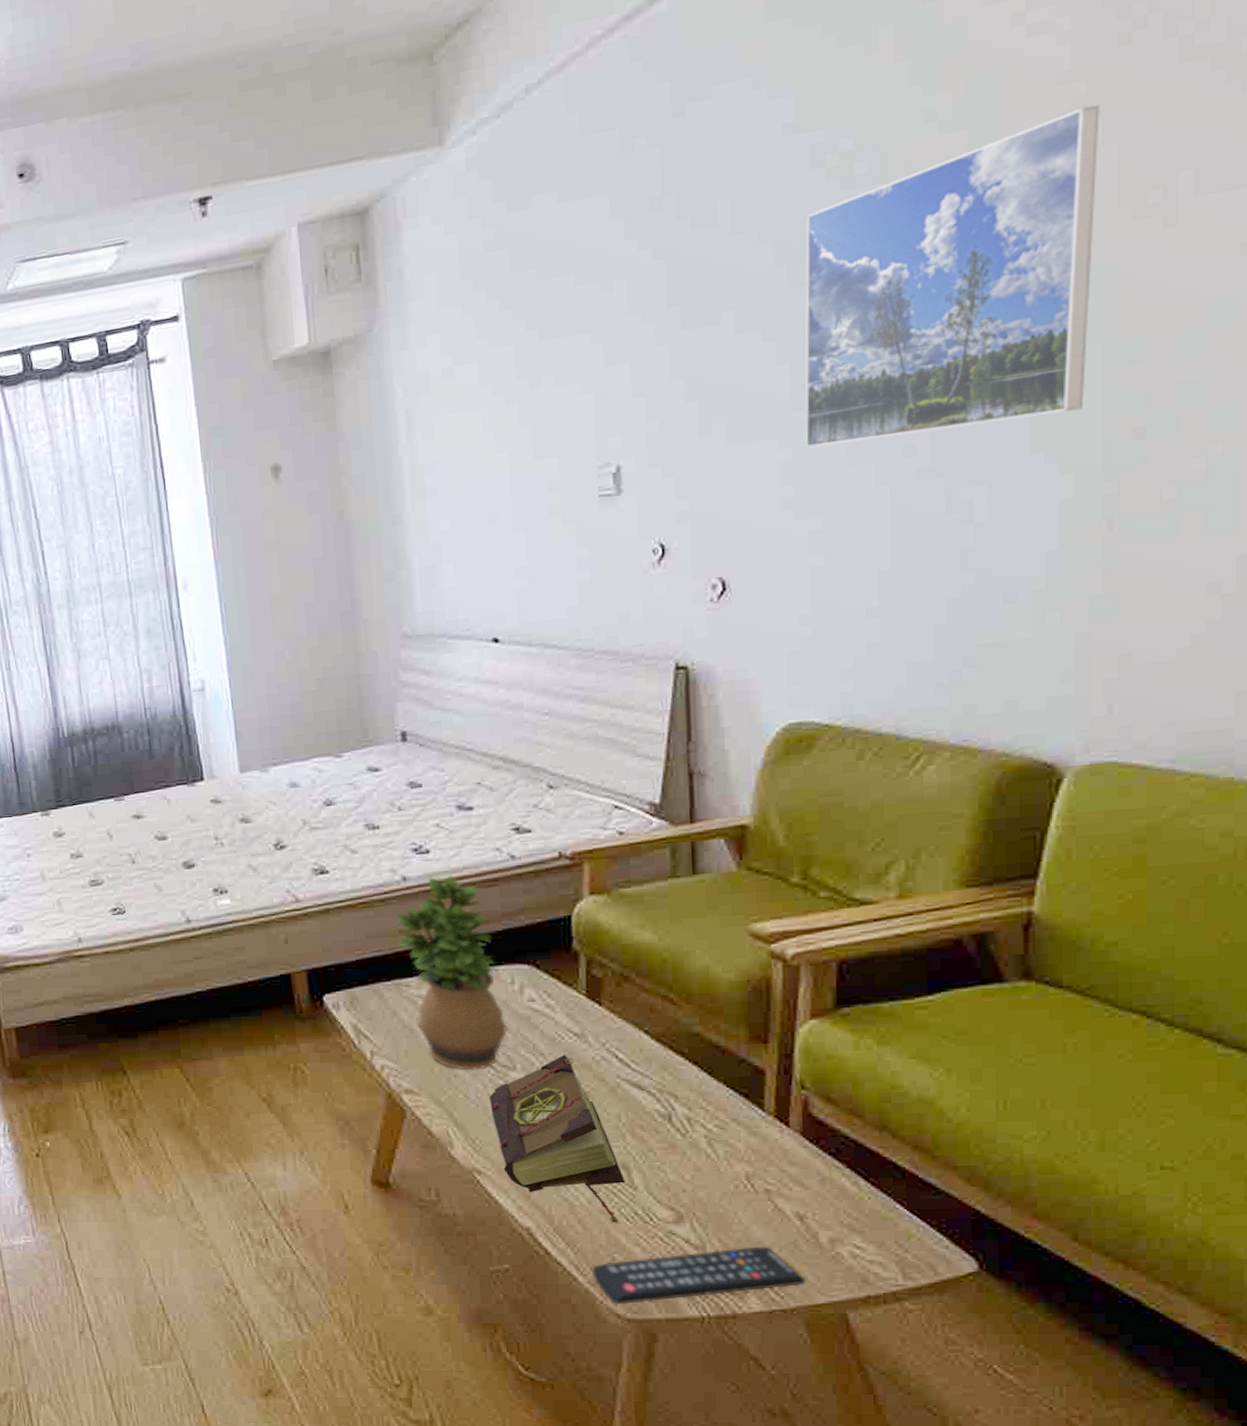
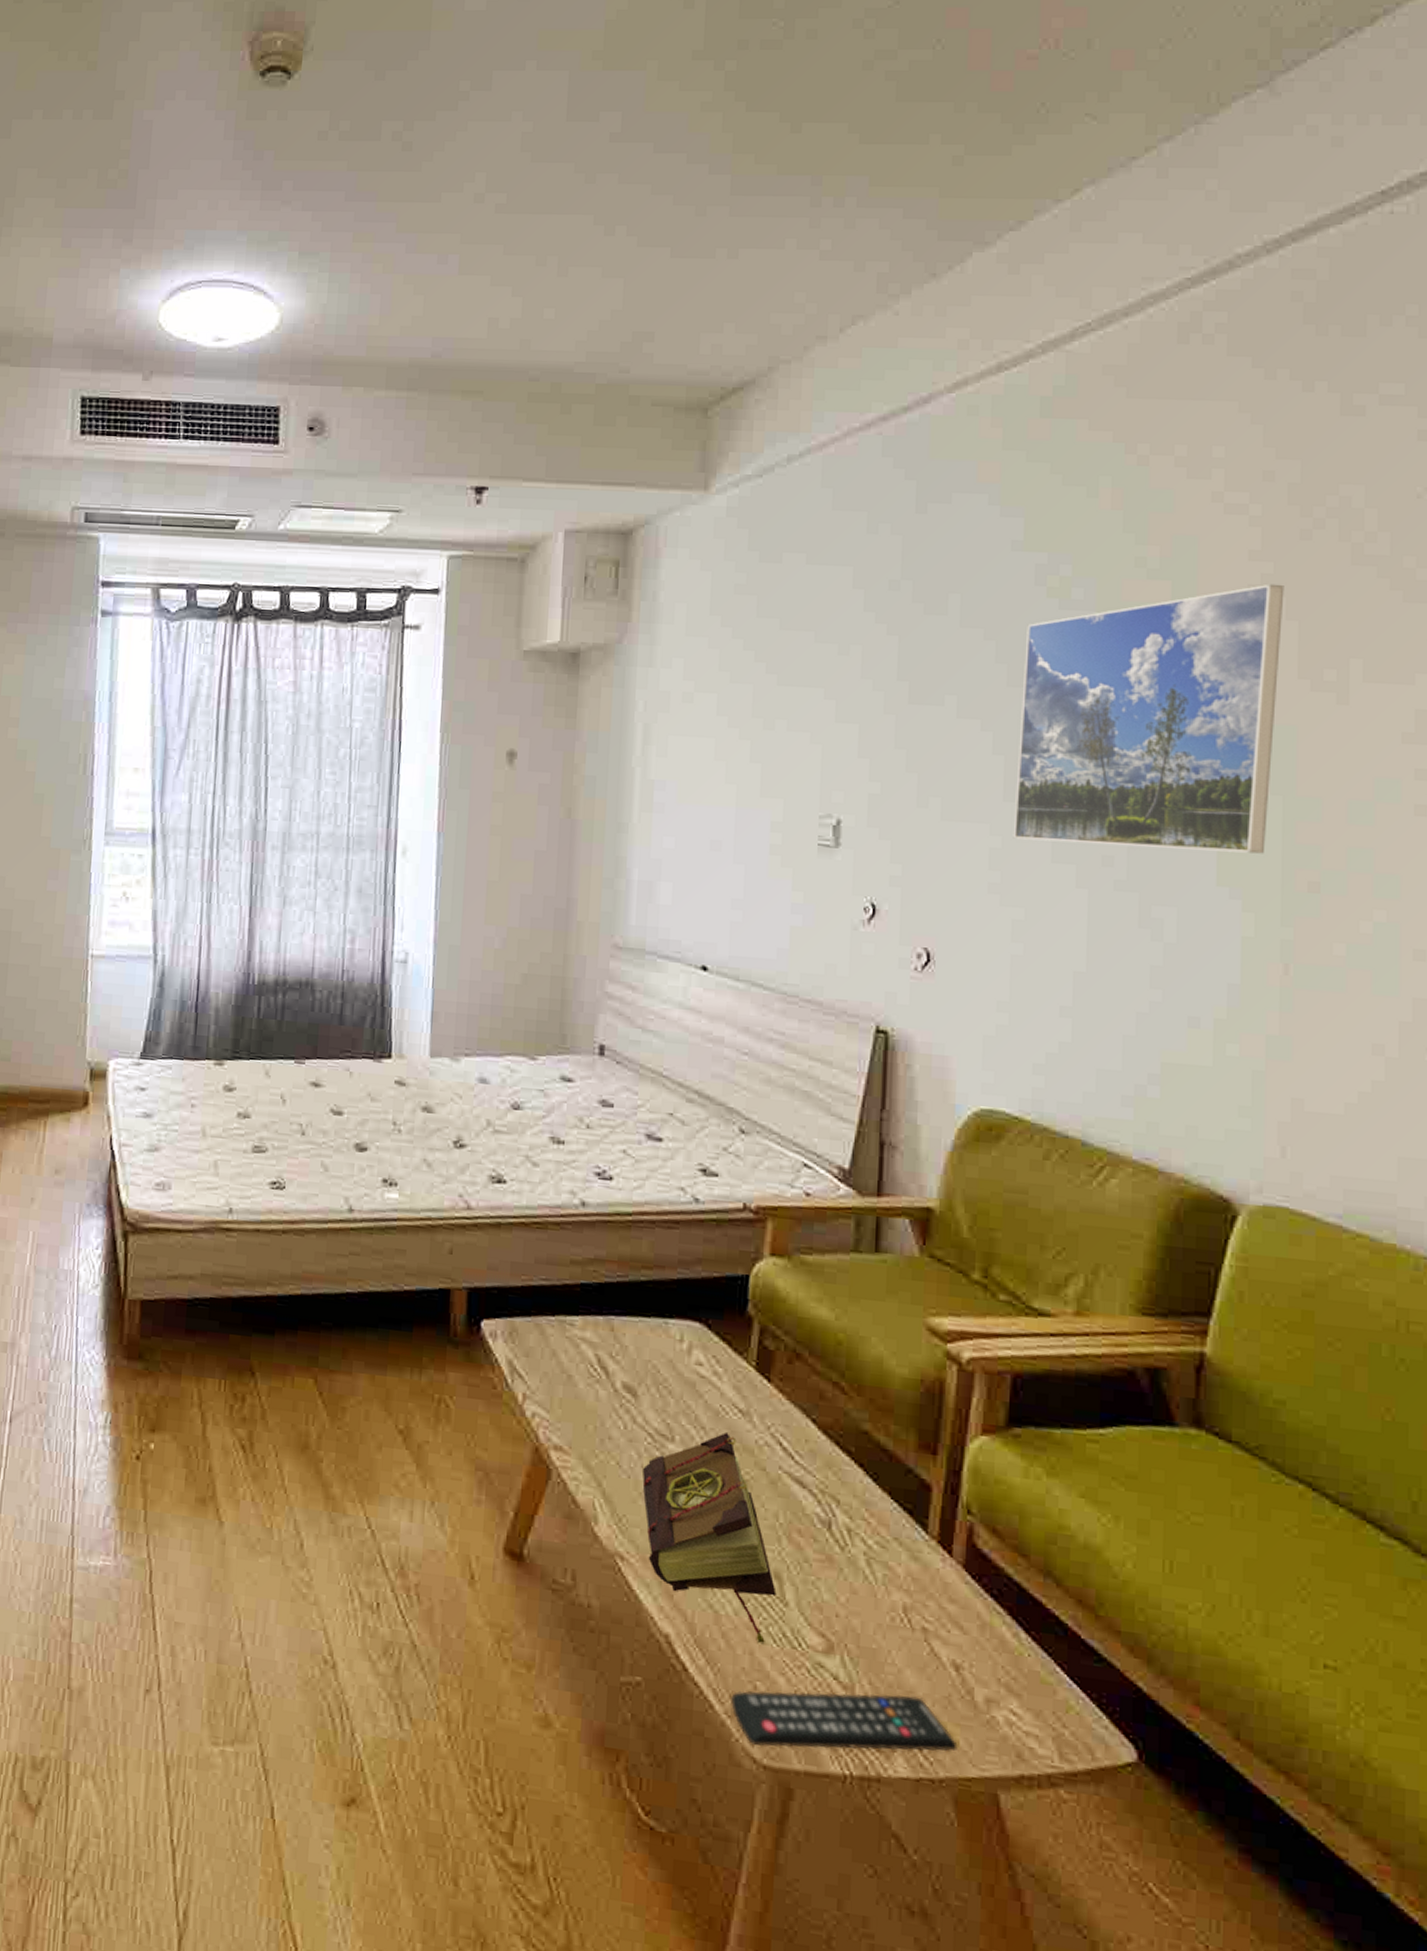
potted plant: present [396,876,507,1070] -> none [566,1207,670,1435]

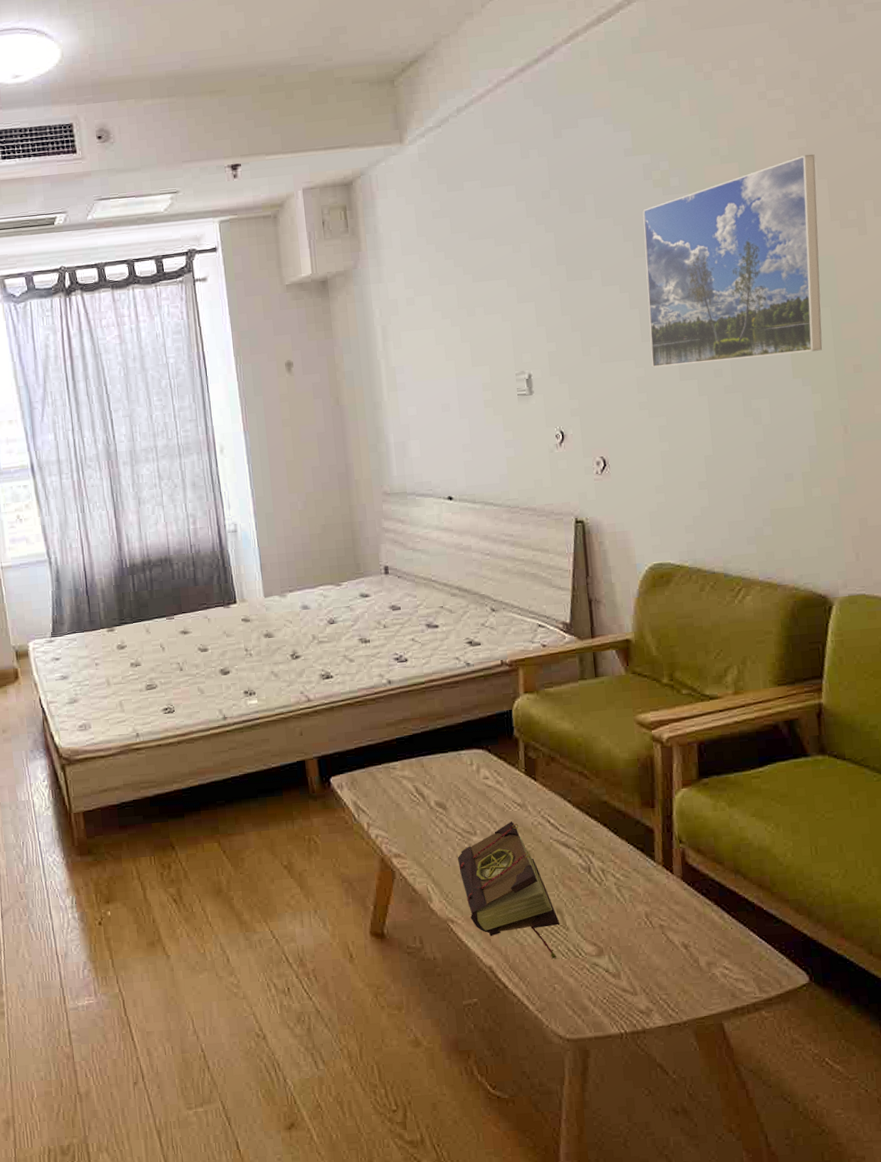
remote control: present [731,1691,958,1752] -> none [539,971,693,1028]

